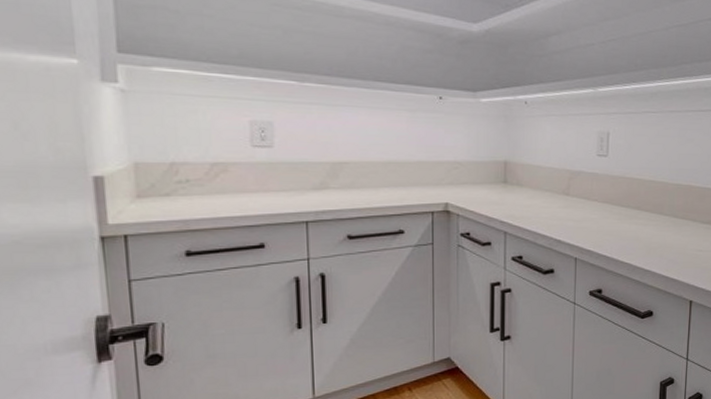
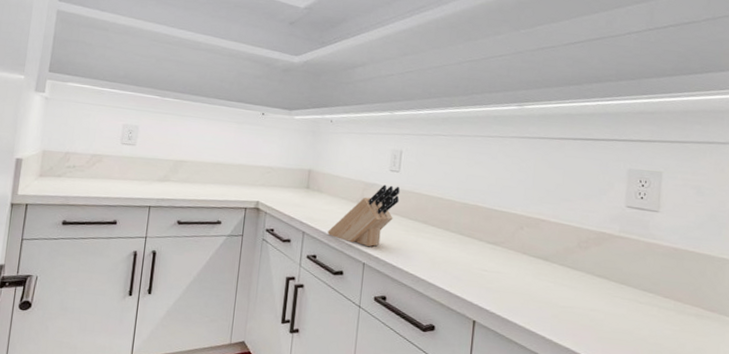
knife block: none [533,171,610,241] -> present [327,184,401,247]

